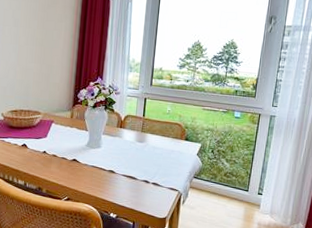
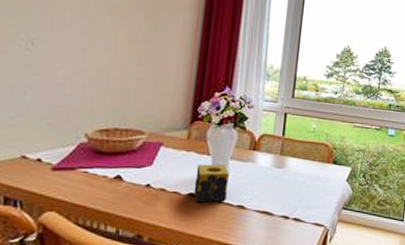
candle: none [76,137,102,167] -> present [193,164,229,203]

